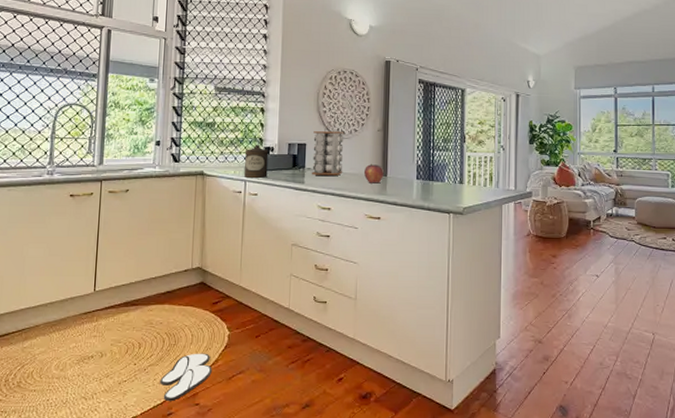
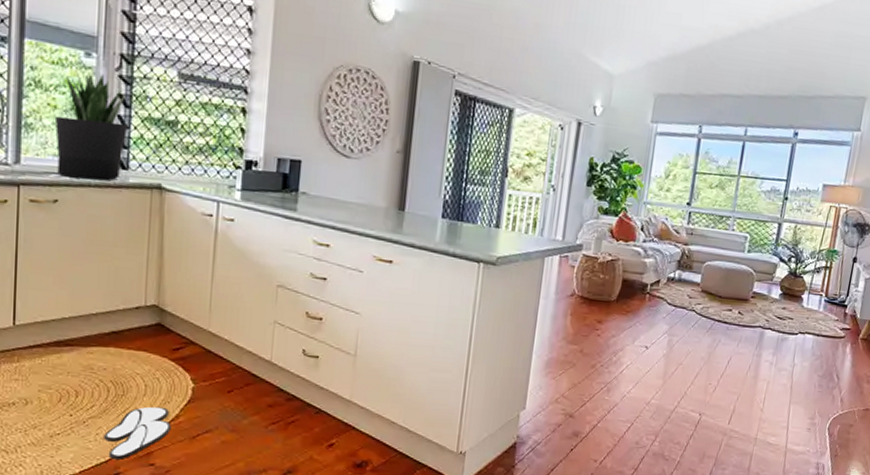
planter: none [128,91,180,172] -> present [55,69,129,180]
canister: present [244,144,269,178] -> none [217,155,251,200]
spice rack: present [311,123,344,177] -> none [306,136,353,205]
fruit: present [363,163,385,184] -> none [374,193,402,219]

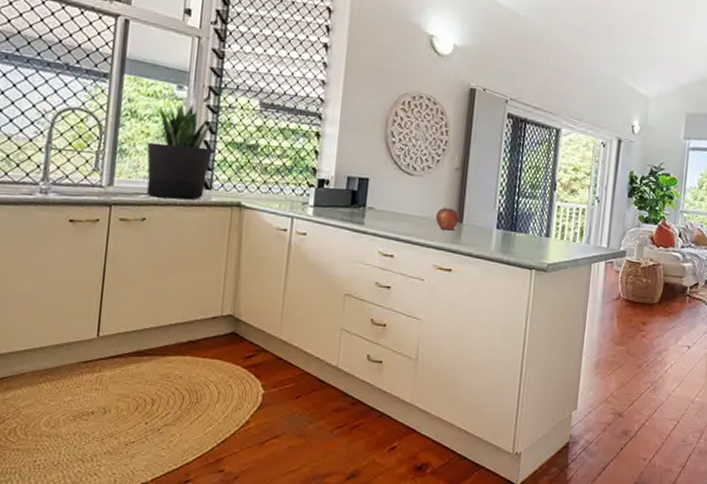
slippers: present [104,406,171,459] -> none [177,413,241,466]
fruit: none [374,193,402,219] -> present [435,207,460,231]

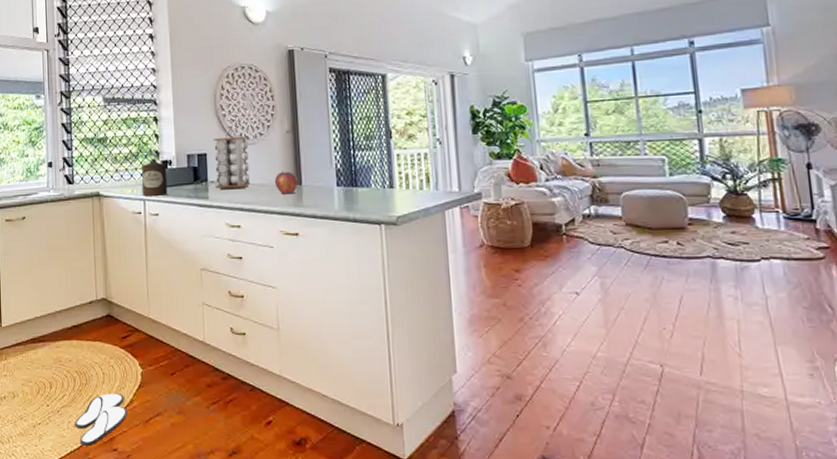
planter: present [146,100,214,200] -> none [19,109,71,197]
slippers: none [177,413,241,466] -> present [75,393,127,446]
canister: none [292,175,323,215] -> present [142,158,168,196]
spice rack: none [372,156,416,219] -> present [214,128,251,190]

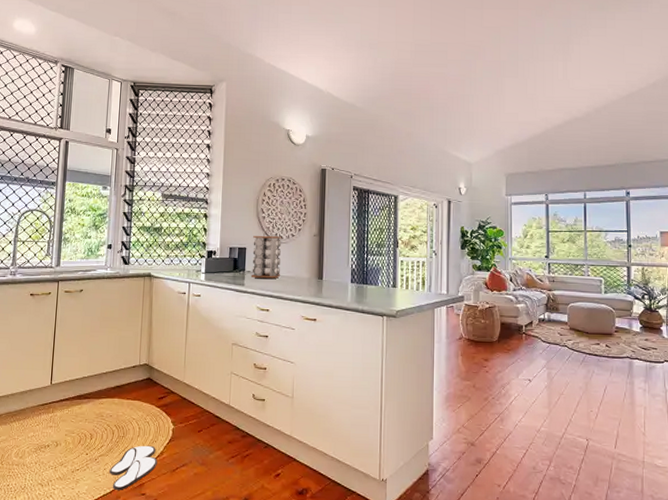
canister: present [142,158,168,196] -> none [189,248,211,280]
fruit: present [274,171,299,194] -> none [300,267,320,287]

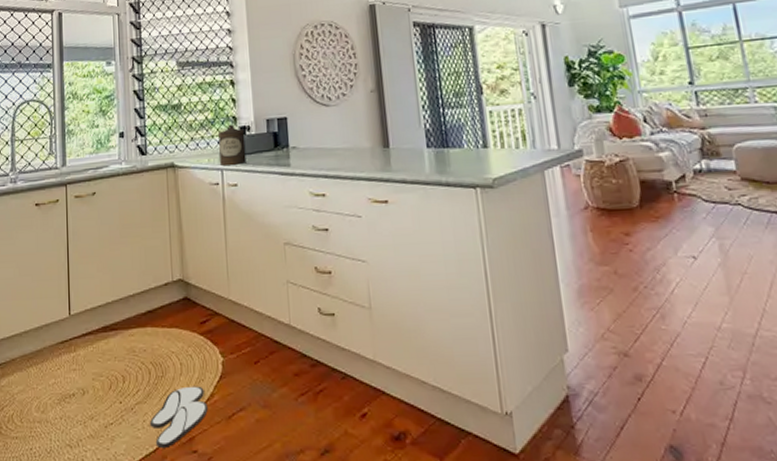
canister: none [189,248,211,280] -> present [218,124,247,166]
spice rack: present [250,228,282,279] -> none [294,89,335,156]

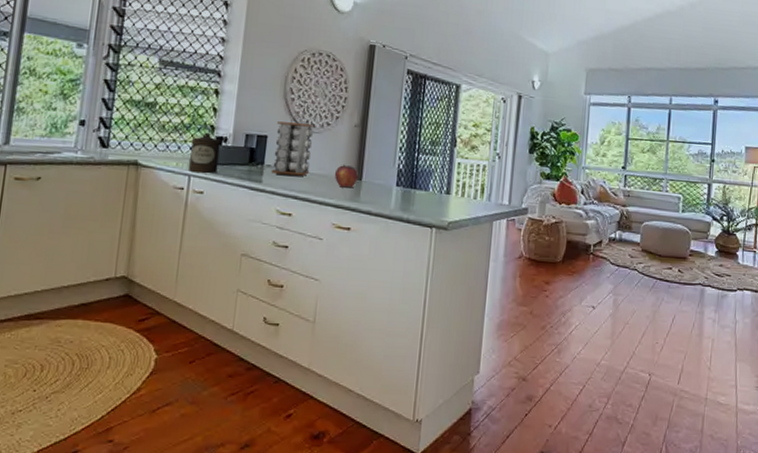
slippers: present [150,386,208,448] -> none [65,379,133,436]
spice rack: none [294,89,335,156] -> present [271,113,315,177]
fruit: none [359,133,386,159] -> present [334,164,359,188]

